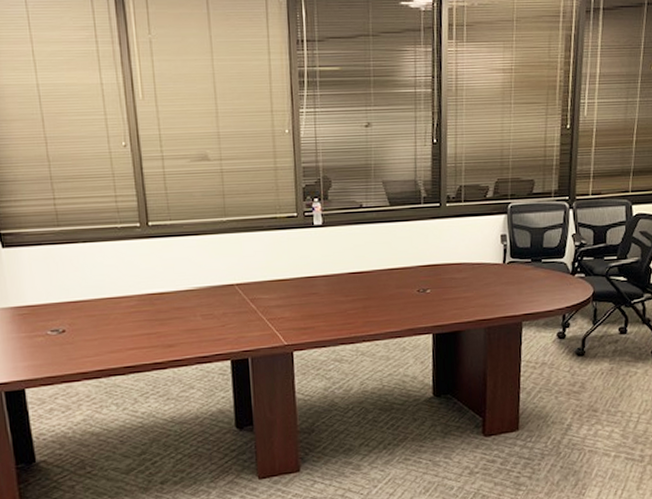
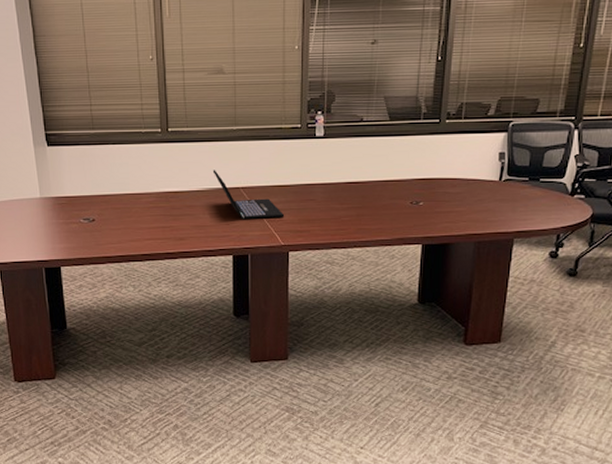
laptop: none [202,266,286,320] -> present [212,170,285,220]

